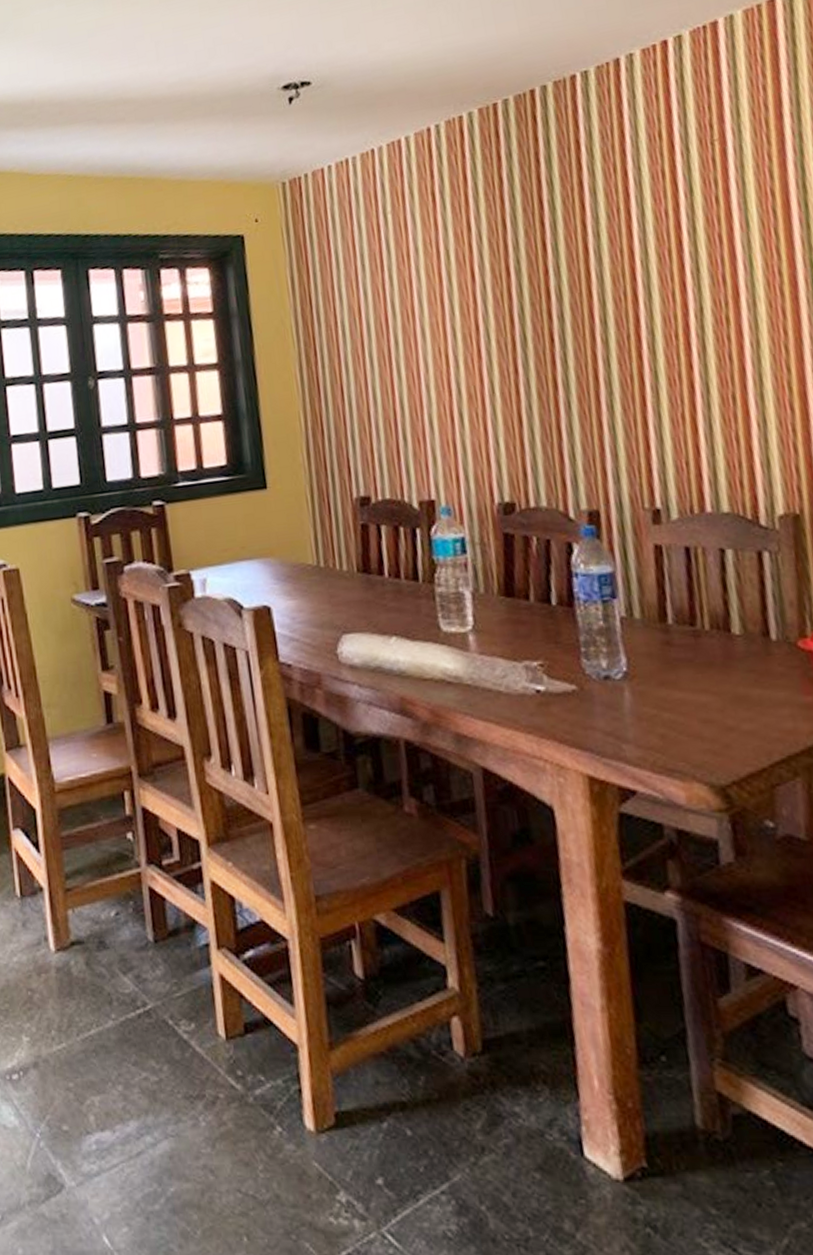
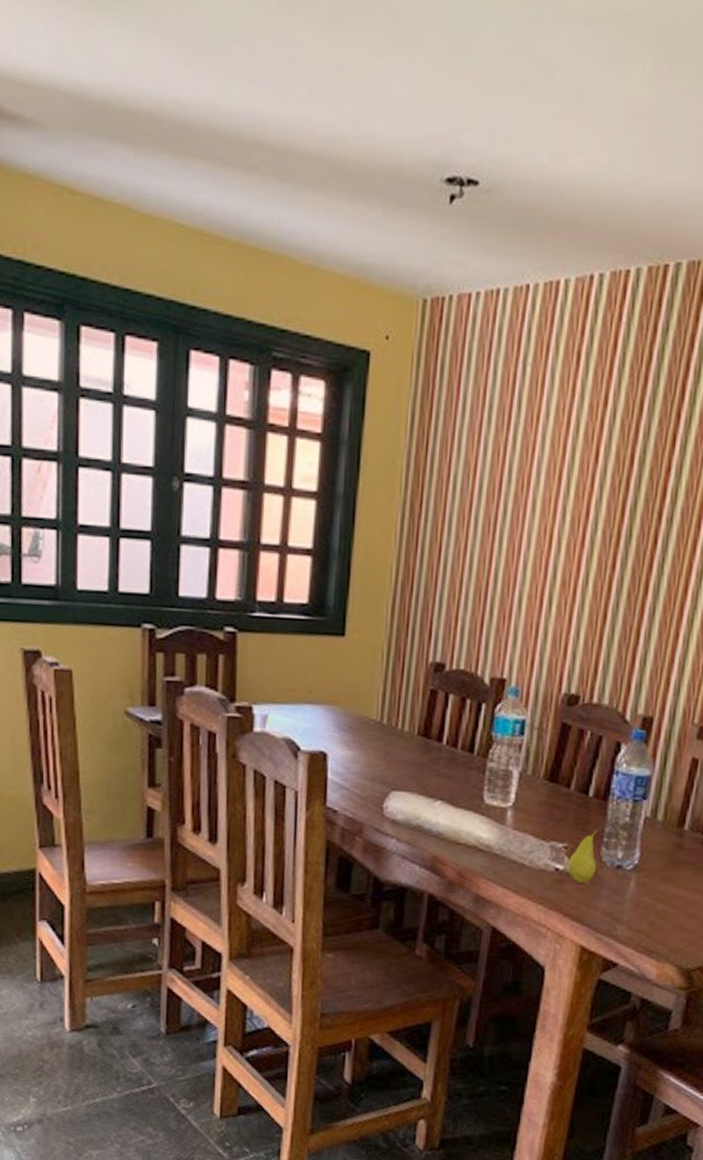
fruit: none [547,638,582,704] -> present [567,828,599,884]

